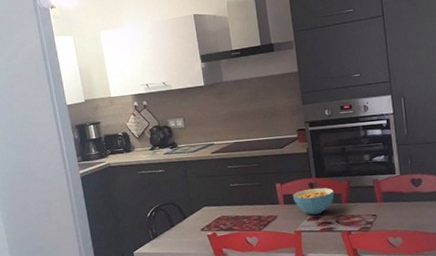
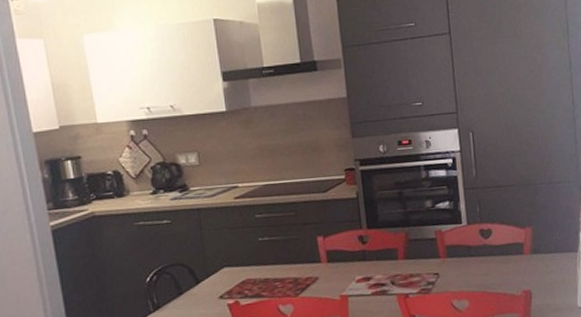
cereal bowl: present [293,187,335,215] -> none [339,241,390,275]

